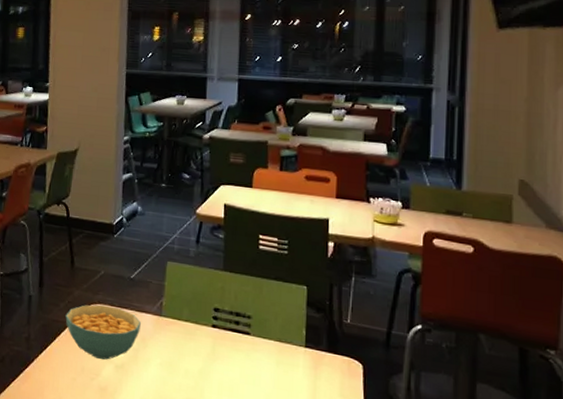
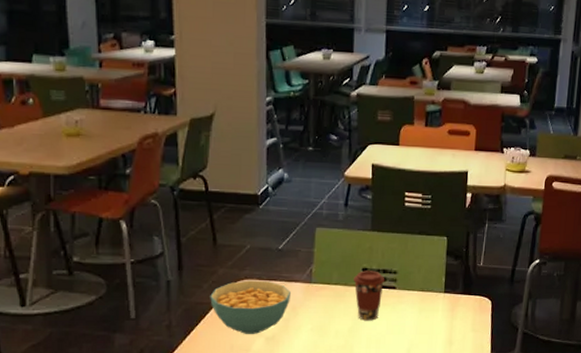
coffee cup: none [204,310,239,366] -> present [353,270,385,321]

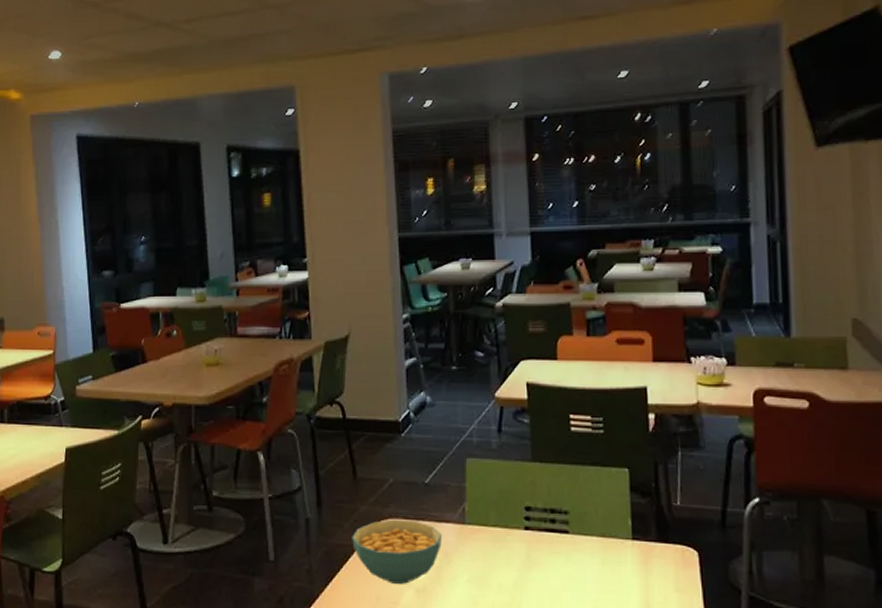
coffee cup: present [353,270,385,321] -> none [515,510,555,573]

